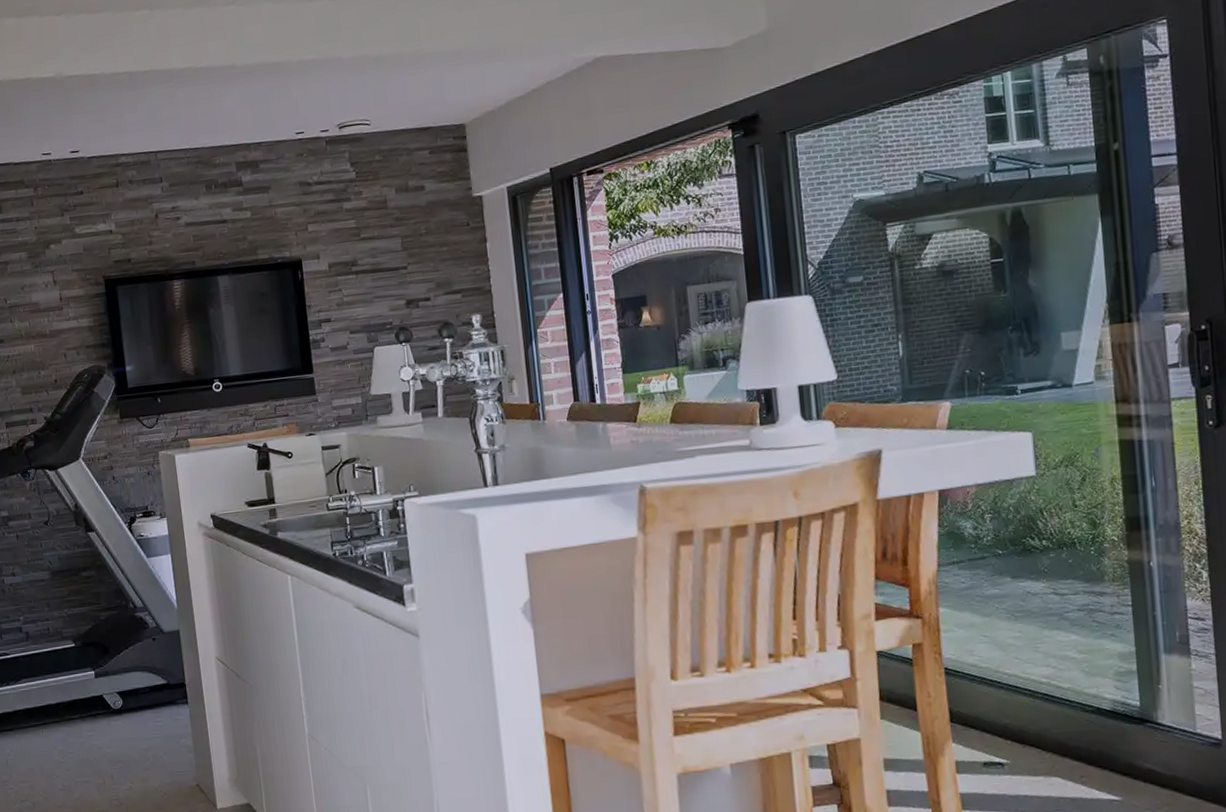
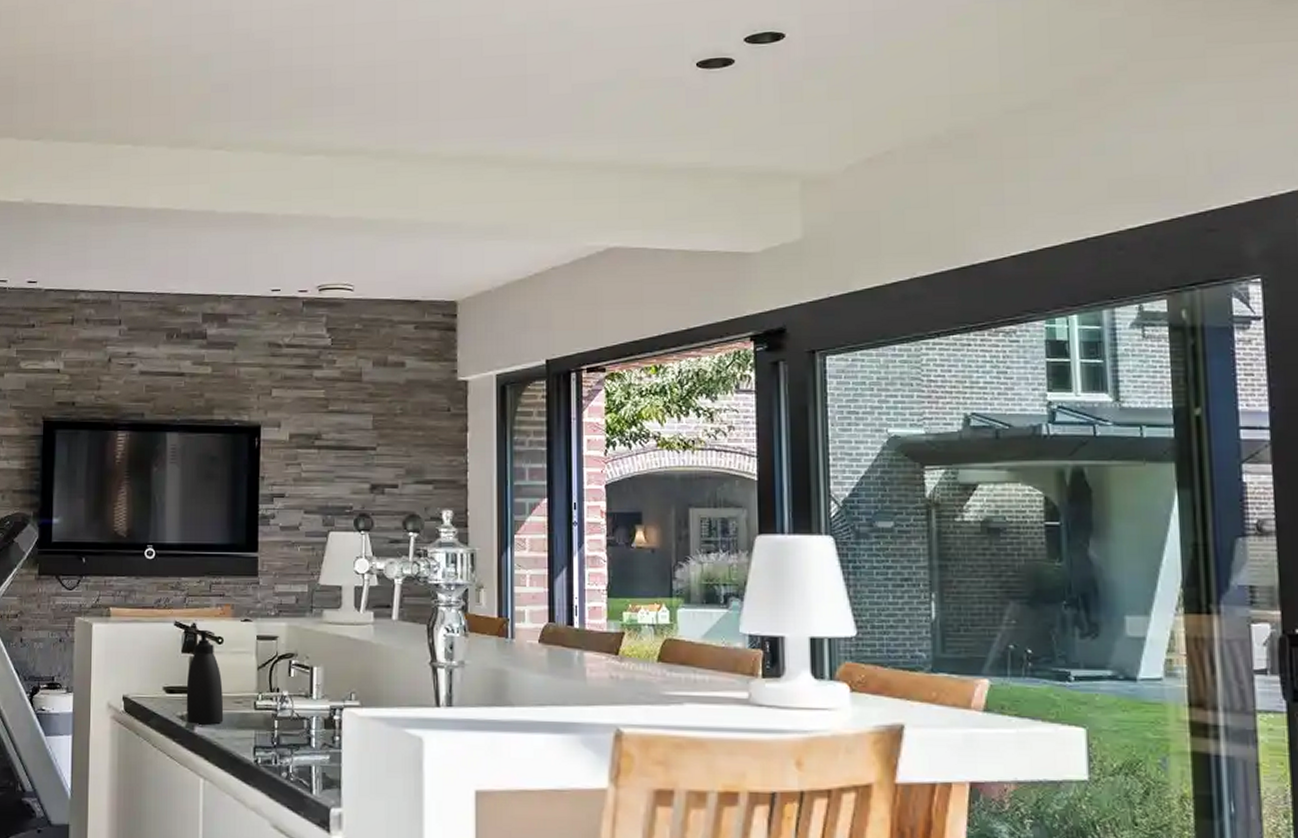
soap dispenser: none [265,447,302,531] -> present [186,629,224,725]

